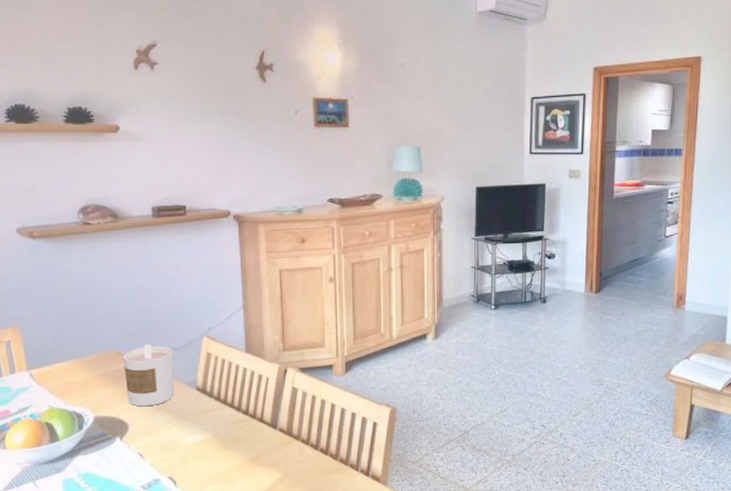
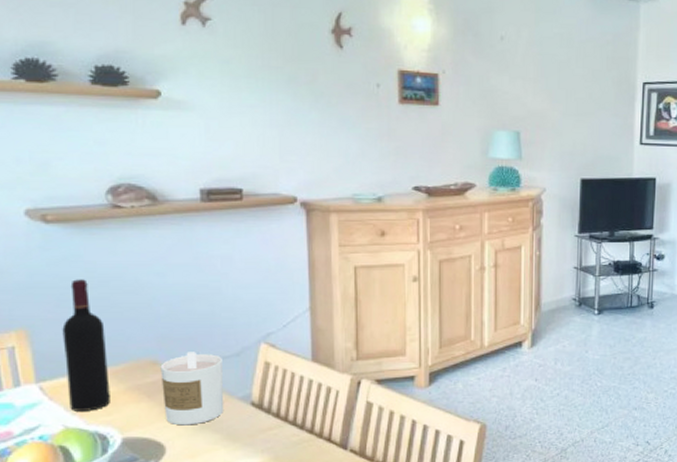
wine bottle: none [46,284,84,394] -> present [62,279,110,411]

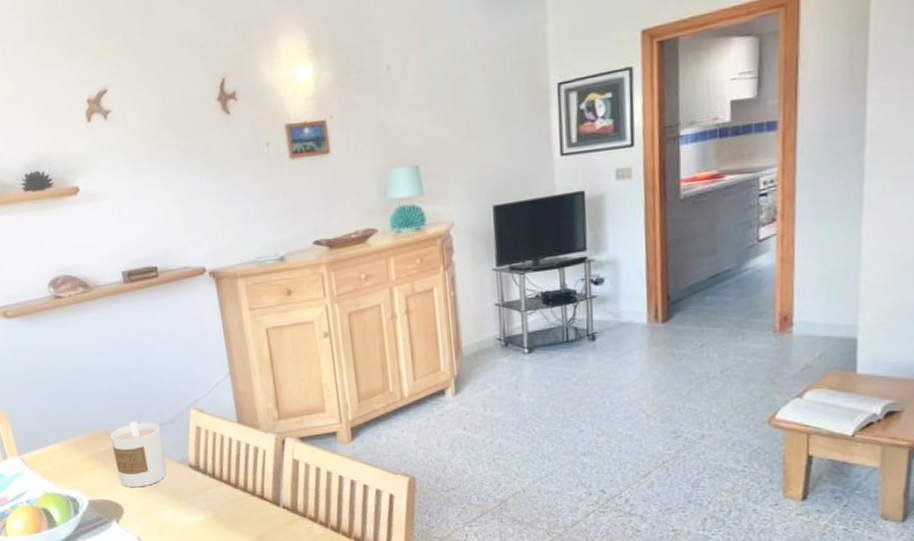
wine bottle: present [62,279,110,411] -> none [31,364,75,479]

